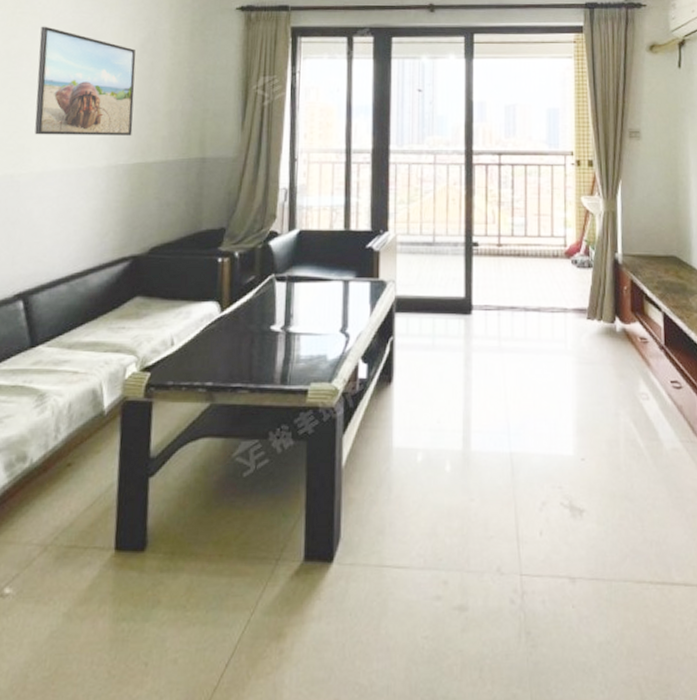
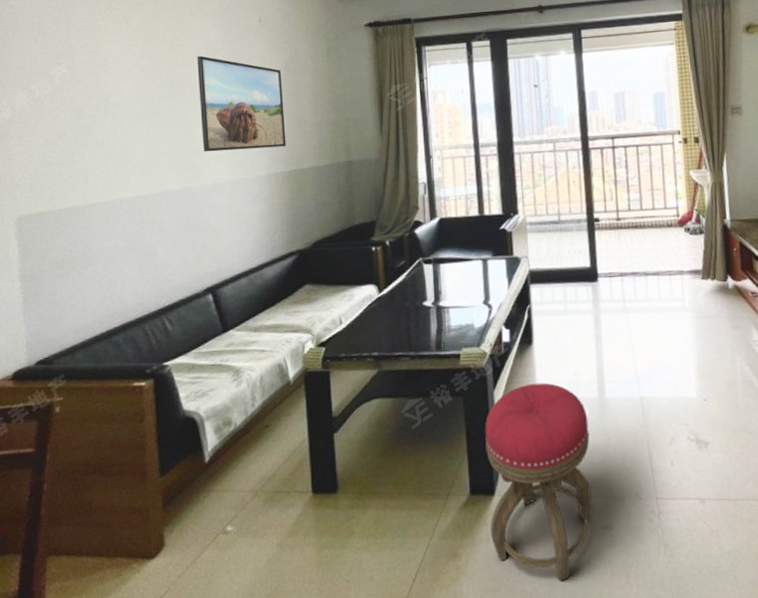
stool: none [324,429,449,673] -> present [485,382,592,581]

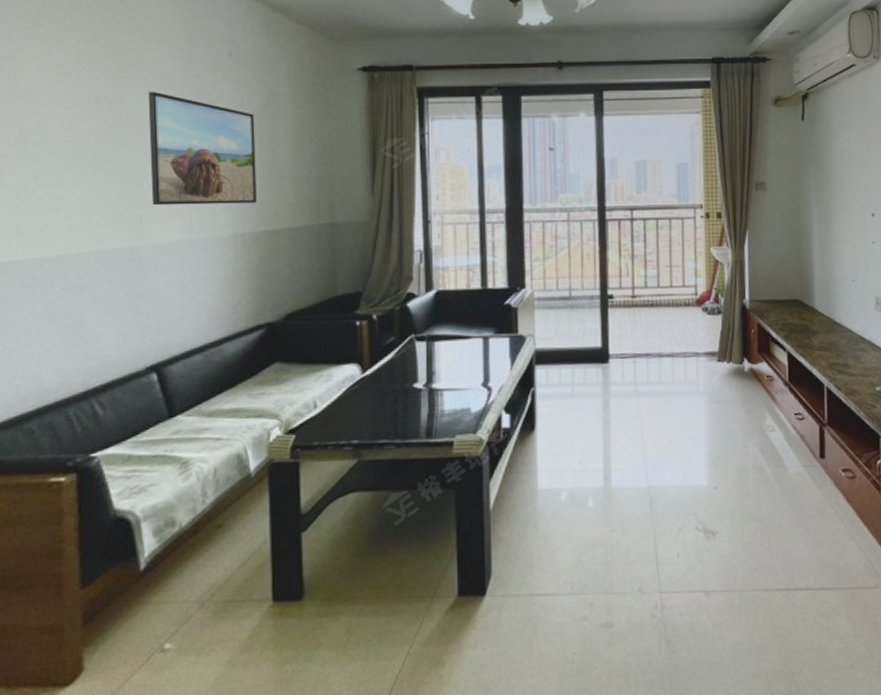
stool: present [485,382,592,581] -> none [478,472,592,686]

